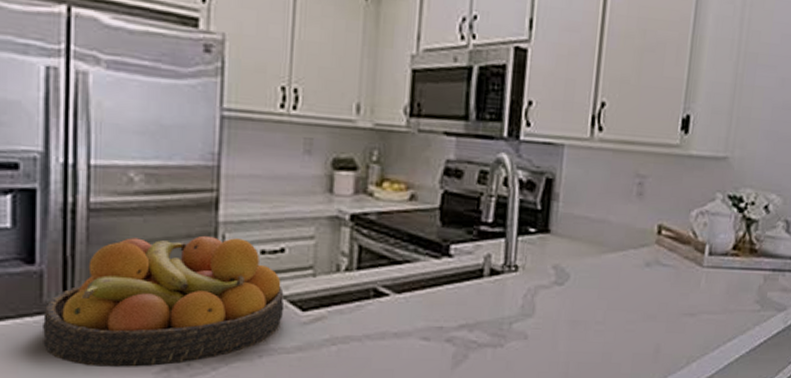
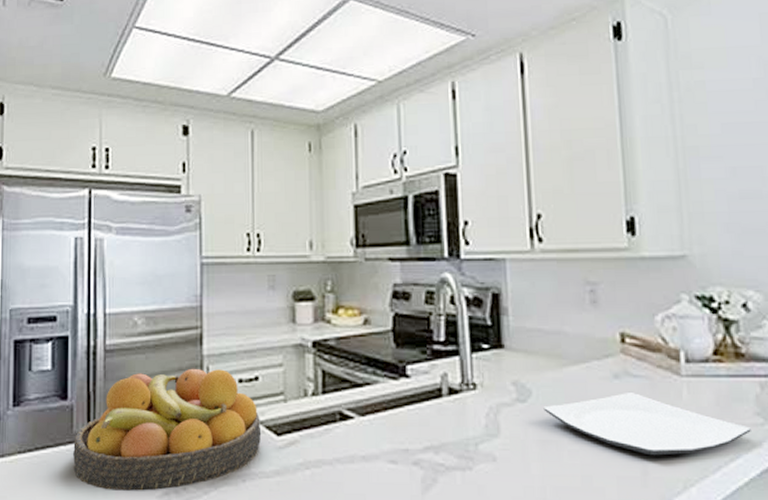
plate: none [578,280,749,336] -> present [543,393,751,456]

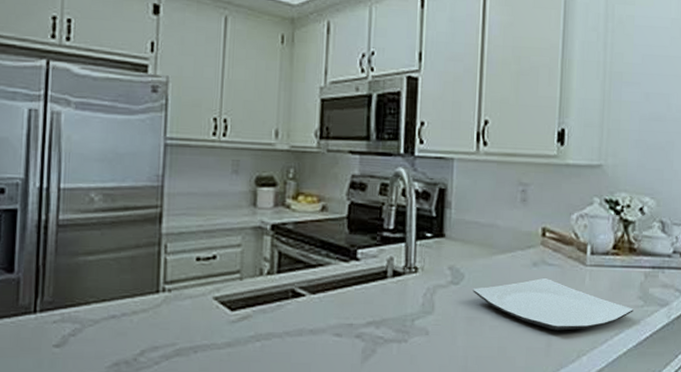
fruit bowl: present [73,368,262,491] -> none [17,245,216,362]

